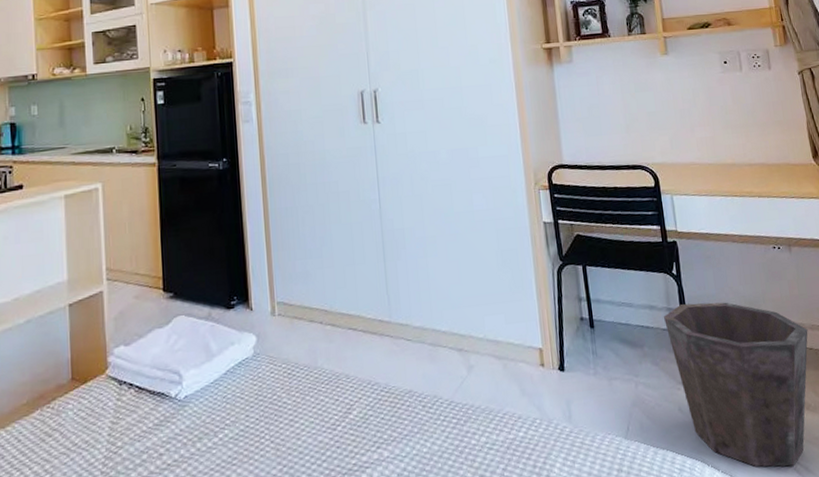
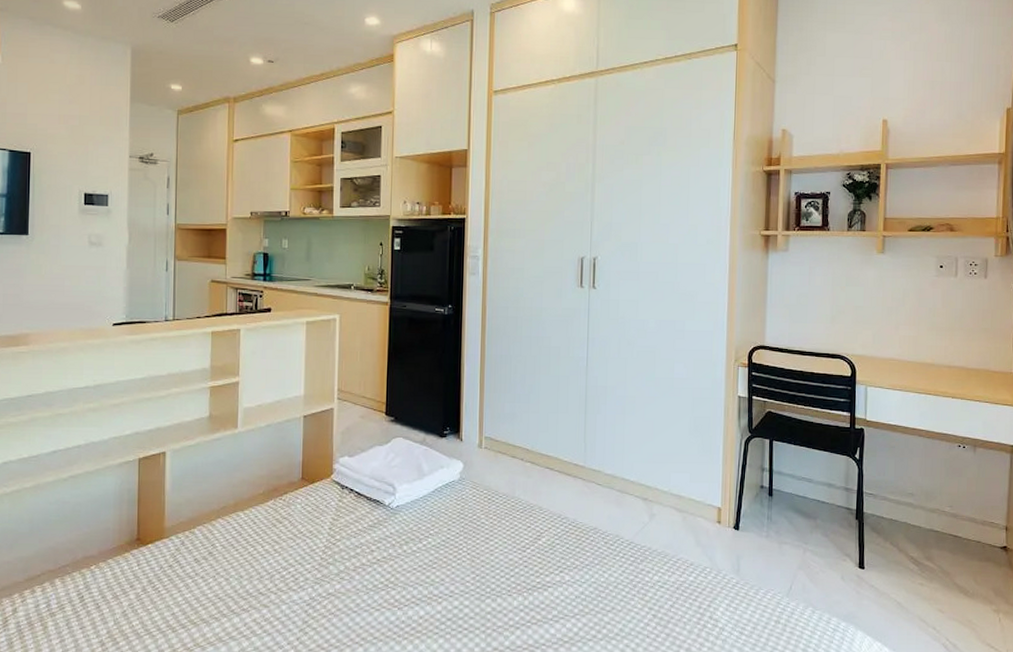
waste bin: present [664,302,808,467] -> none [840,486,979,641]

